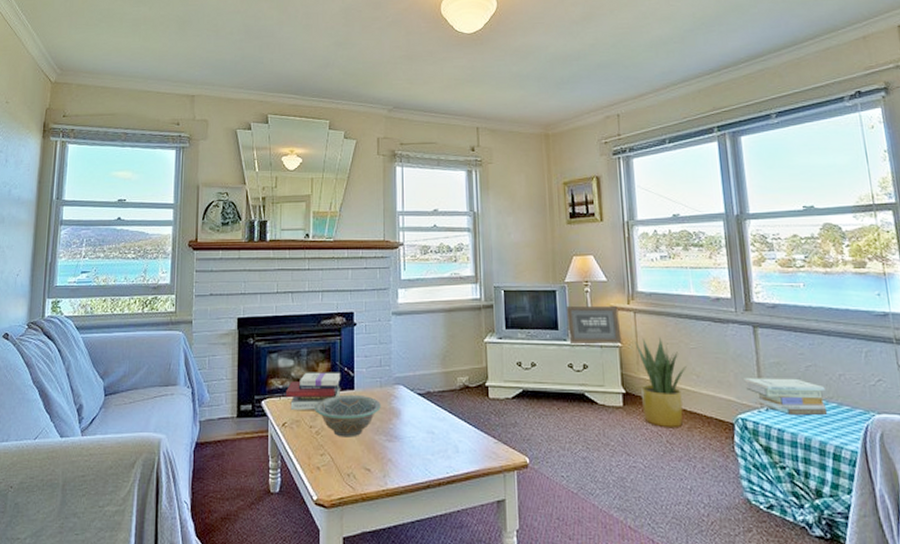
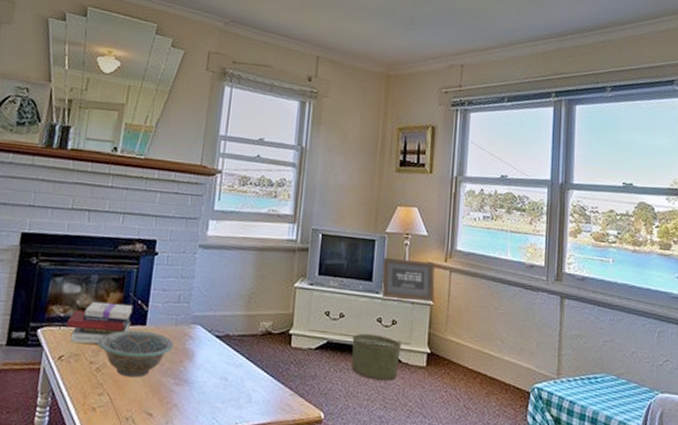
basket: none [546,379,596,423] -> present [351,333,401,382]
planter: present [635,337,687,429] -> none [445,299,493,394]
books: present [742,378,828,416] -> none [544,348,618,391]

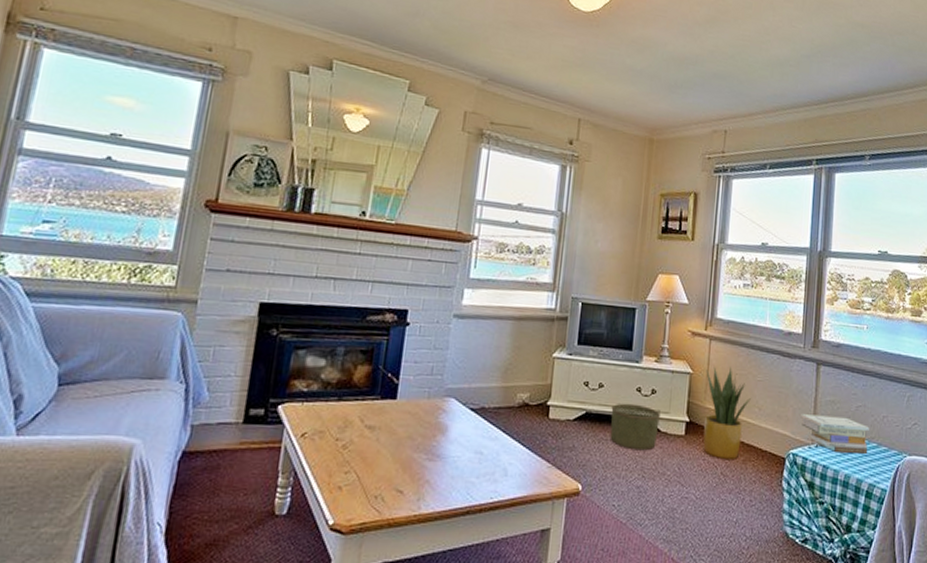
books: present [67,301,134,344] -> none [311,374,383,420]
decorative bowl: present [98,329,174,378] -> none [344,404,426,454]
picture frame: present [382,257,435,302] -> none [641,325,695,370]
planter: none [445,299,493,394] -> present [703,367,751,461]
books: none [544,348,618,391] -> present [800,414,869,455]

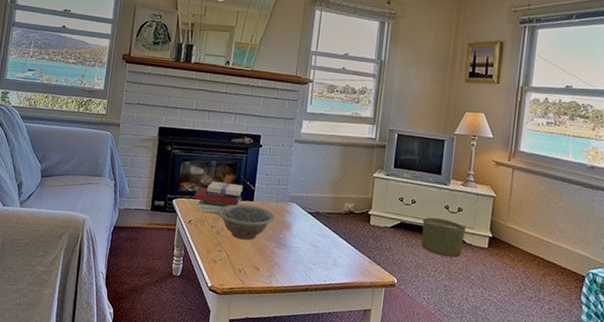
books: none [311,374,383,420] -> present [194,181,244,213]
decorative bowl: none [344,404,426,454] -> present [217,204,275,241]
planter: present [703,367,751,461] -> none [504,193,552,274]

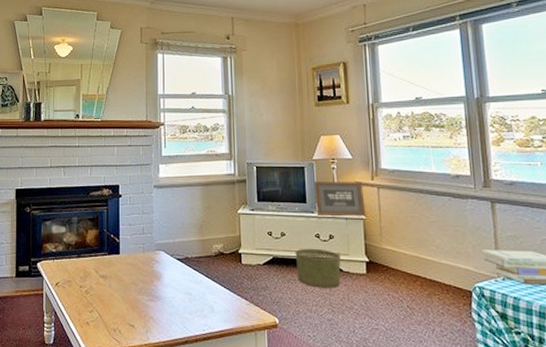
books: present [194,181,244,213] -> none [59,238,108,272]
decorative bowl: present [217,204,275,241] -> none [84,258,144,297]
picture frame: none [449,155,499,194] -> present [313,181,366,216]

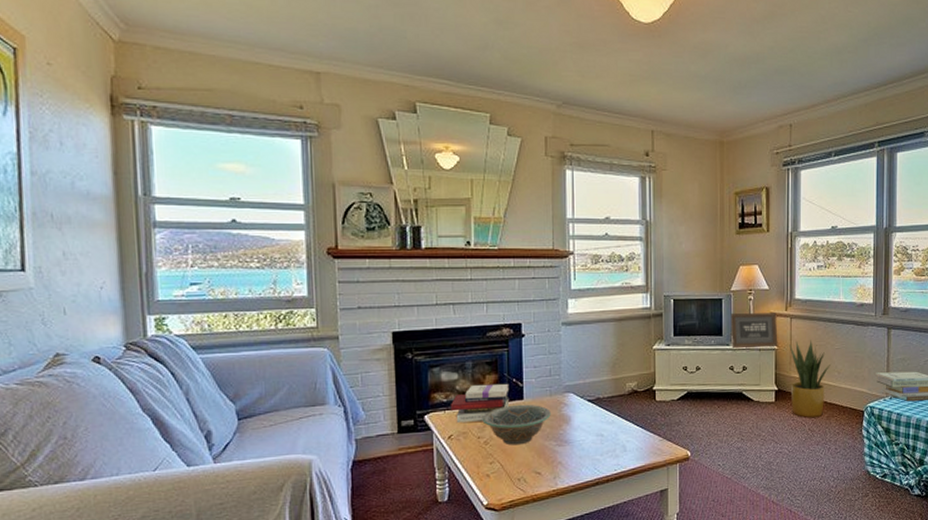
books: none [59,238,108,272] -> present [451,383,510,422]
decorative bowl: none [84,258,144,297] -> present [482,404,551,445]
basket: present [295,248,341,289] -> none [709,380,752,419]
planter: none [378,211,427,295] -> present [789,340,830,419]

